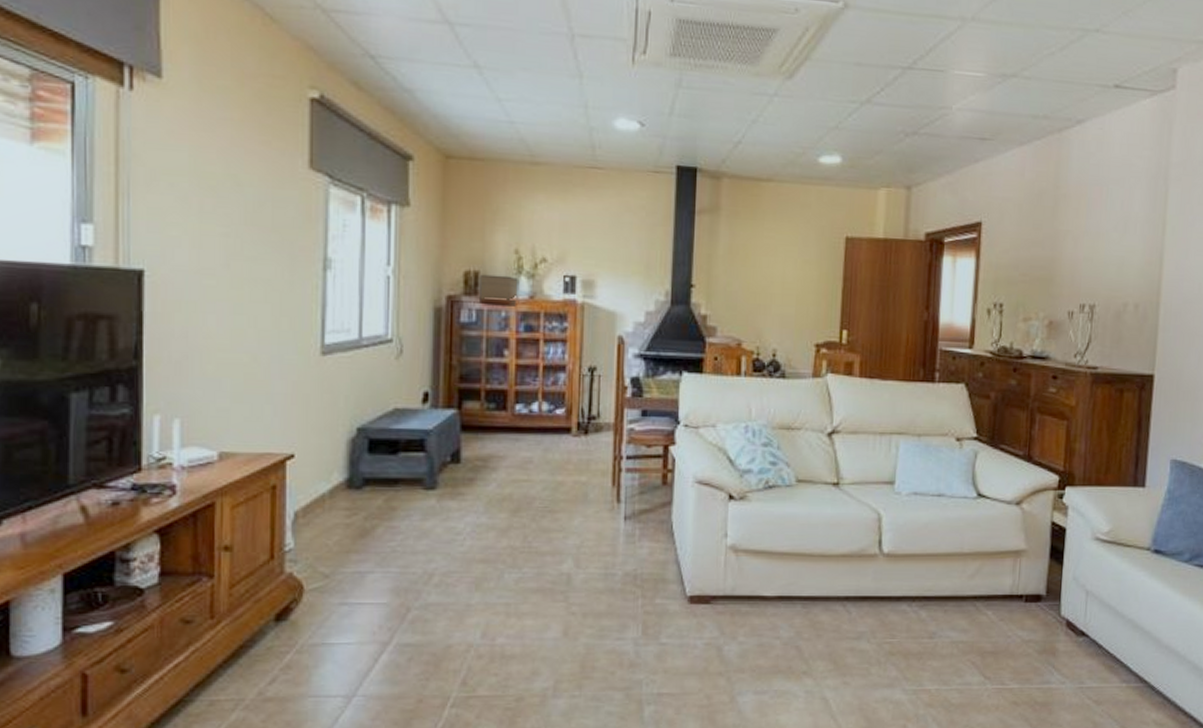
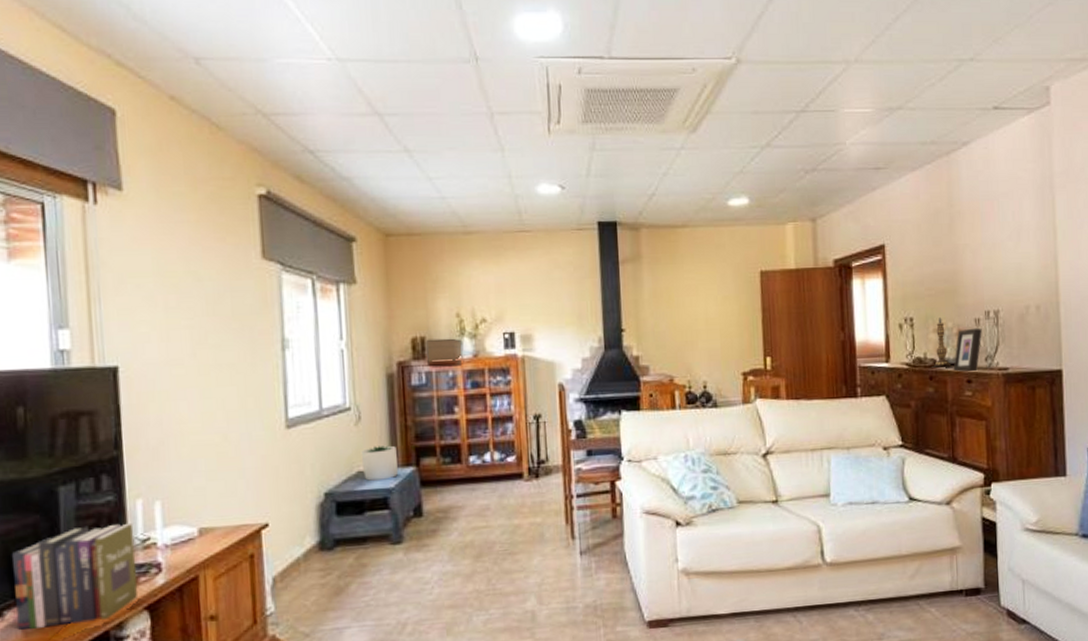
books: none [14,437,149,541] -> present [11,522,139,630]
planter: none [399,383,439,420] -> present [361,445,399,481]
candlestick: none [1016,306,1041,361] -> present [931,318,954,369]
picture frame: none [1039,321,1075,367] -> present [953,328,982,372]

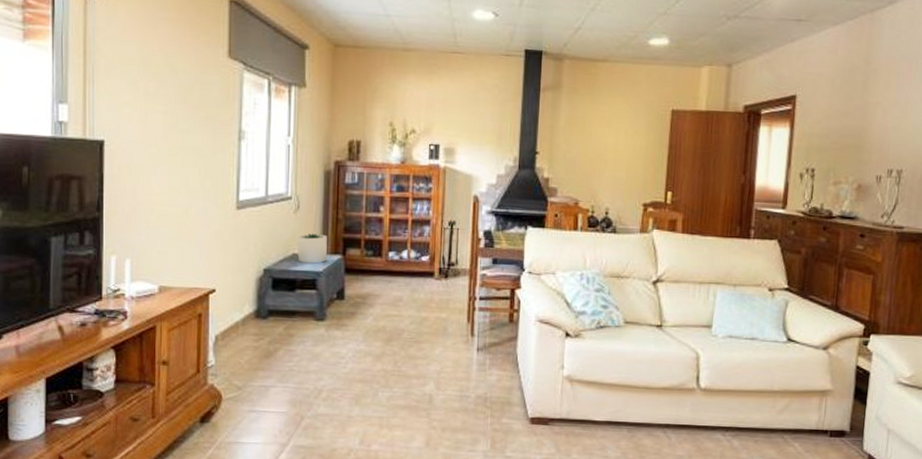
books: present [11,522,139,630] -> none [11,272,108,353]
decorative box: present [426,338,462,367] -> none [361,143,391,170]
candlestick: present [931,318,954,369] -> none [826,171,849,221]
picture frame: present [953,328,982,372] -> none [848,184,882,226]

